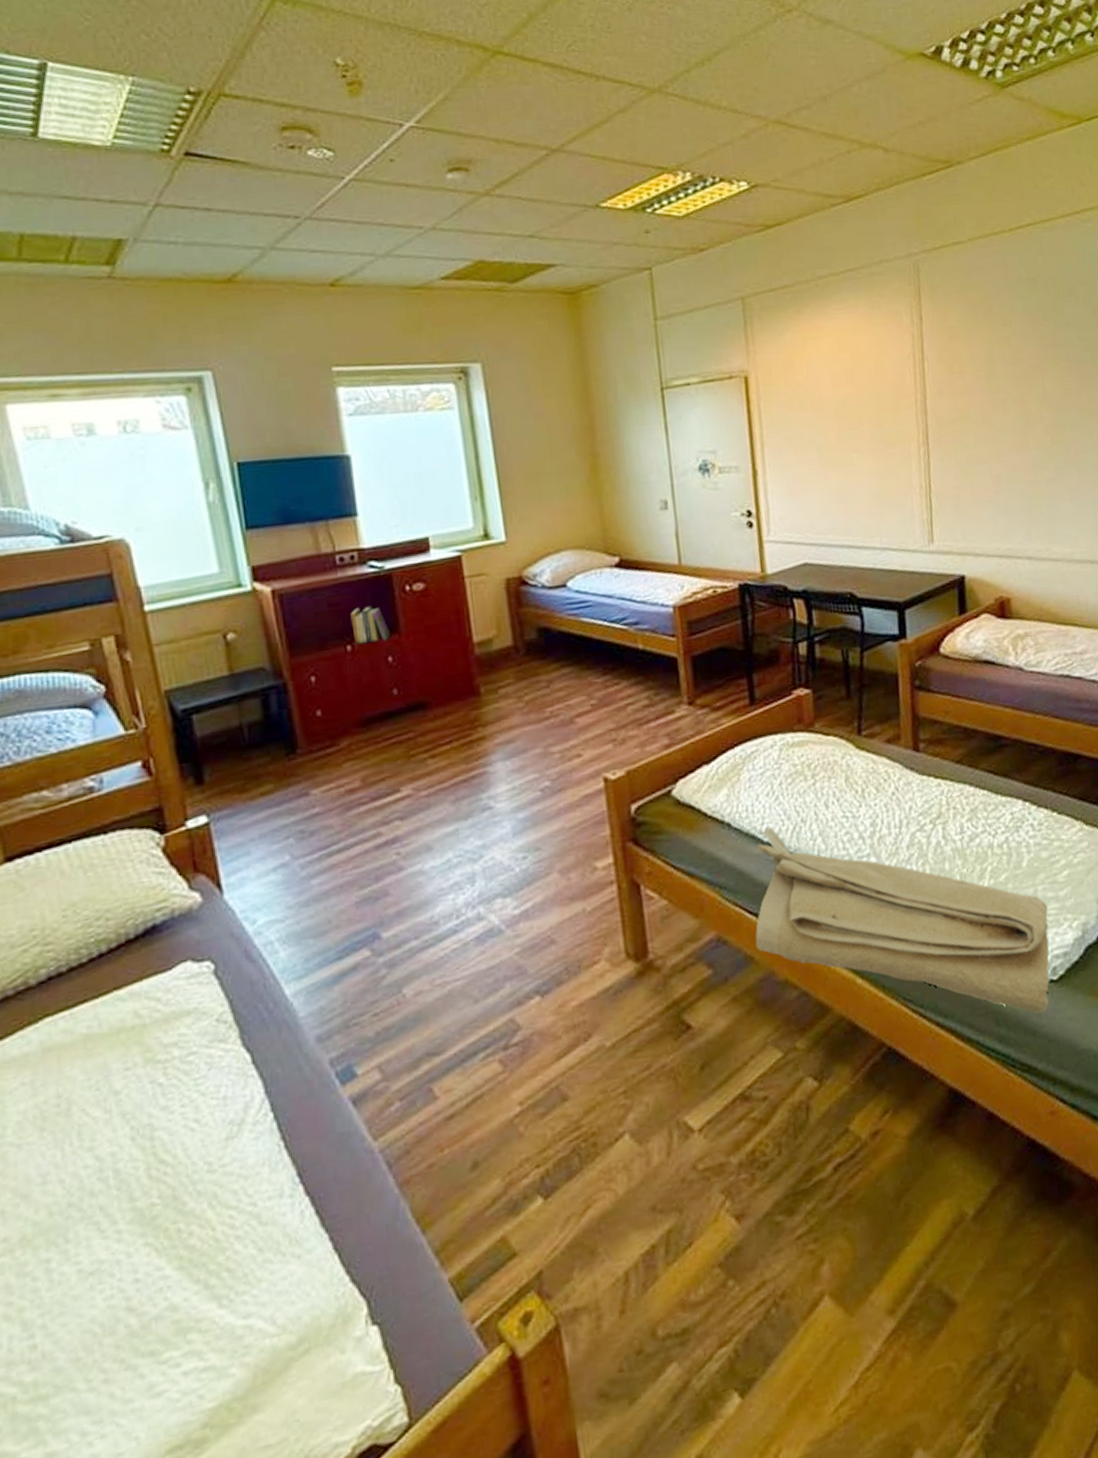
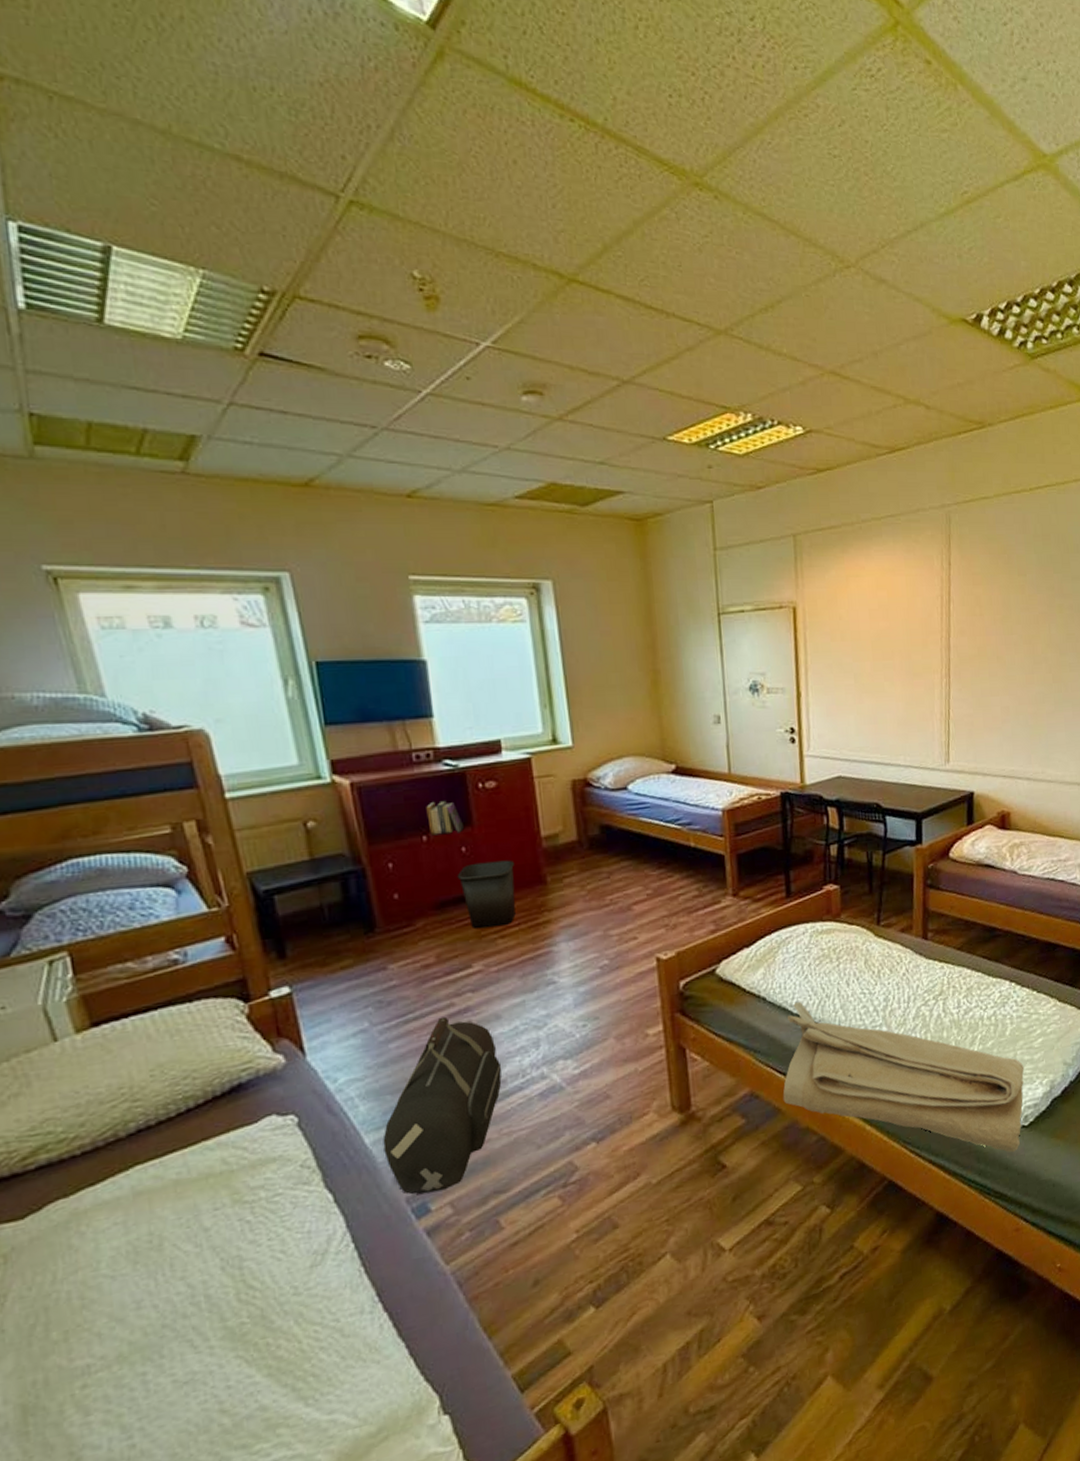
duffel bag: none [304,848,434,1056] -> present [383,1016,502,1195]
waste bin: none [383,669,447,748] -> present [457,860,516,929]

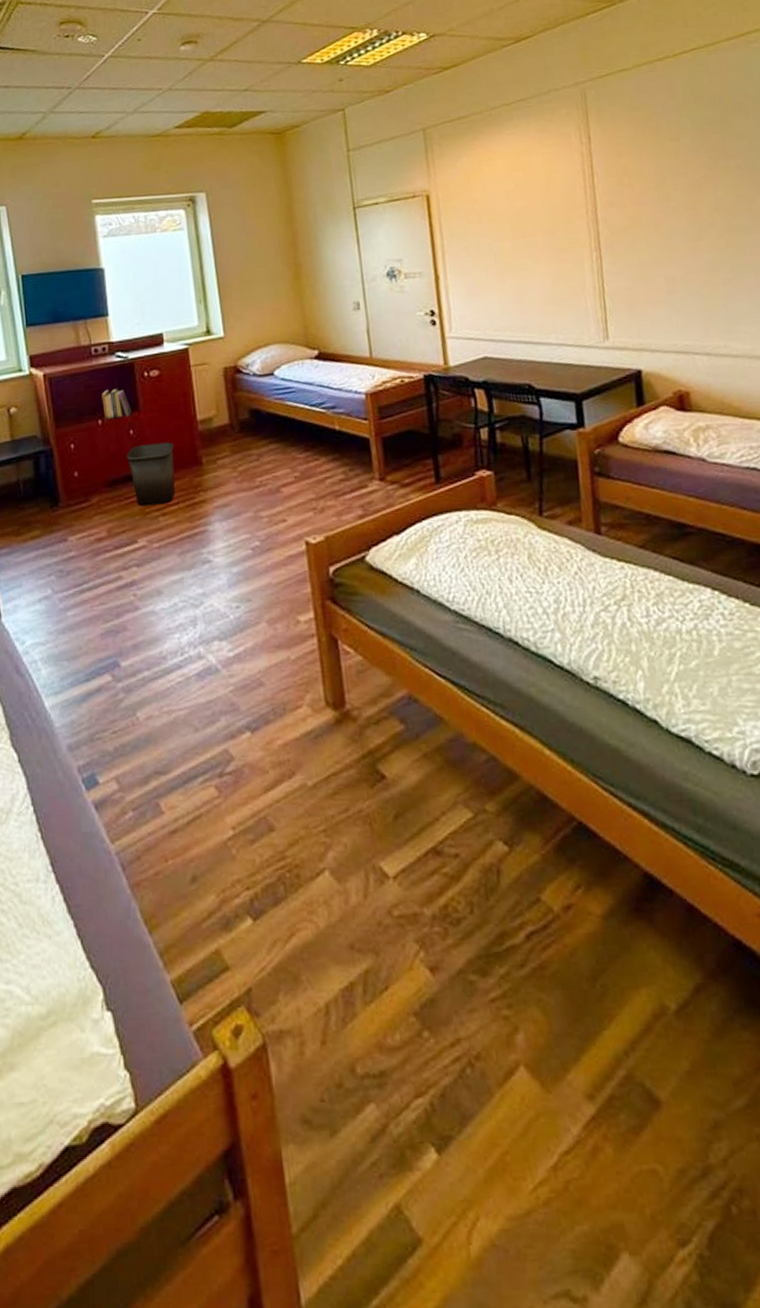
duffel bag: present [383,1016,502,1195] -> none [60,589,163,765]
towel: present [783,1001,1024,1153] -> none [444,596,751,809]

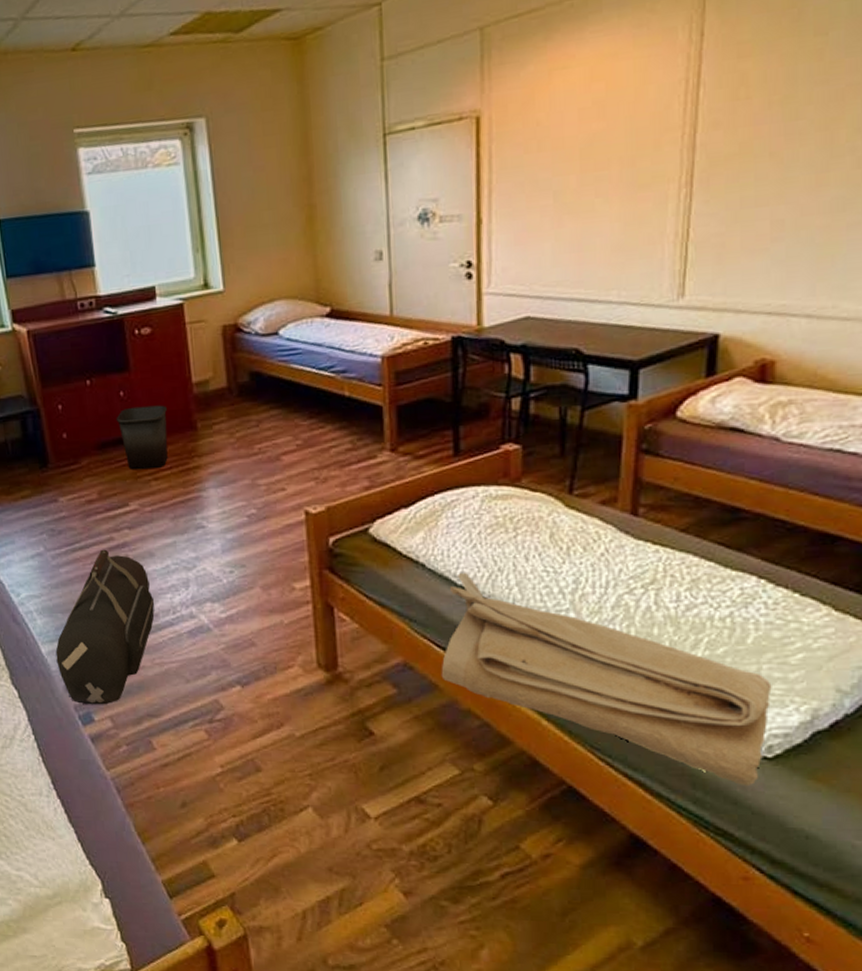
duffel bag: none [60,589,163,765] -> present [55,549,155,705]
books: present [101,388,133,420] -> none [89,346,123,380]
towel: none [444,596,751,809] -> present [441,572,772,787]

